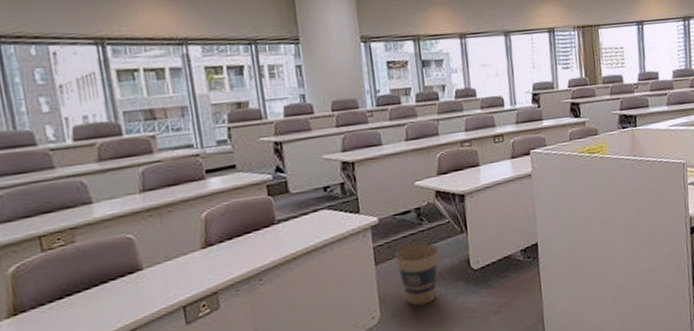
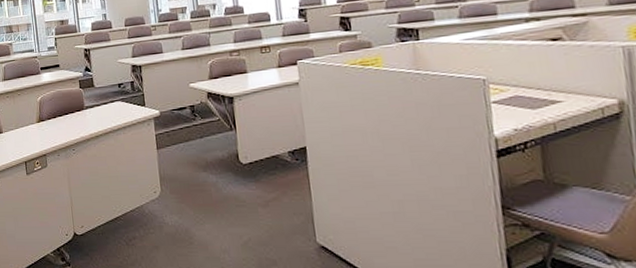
trash can: present [394,243,439,306] -> none [173,136,210,188]

